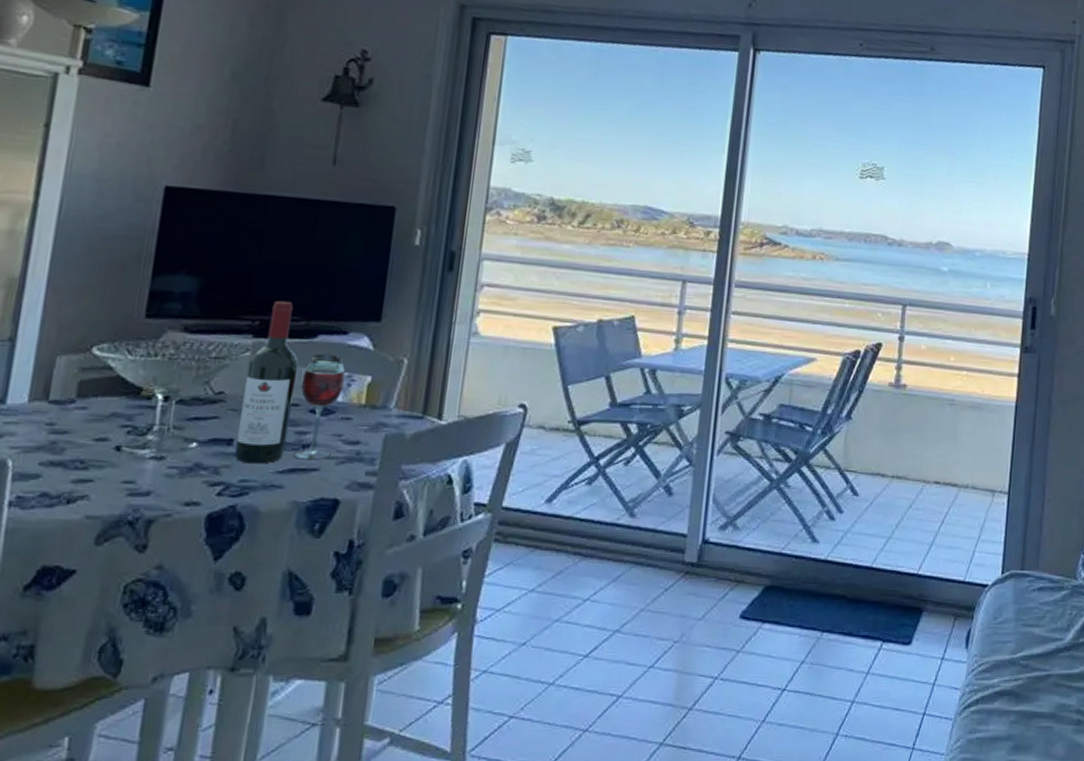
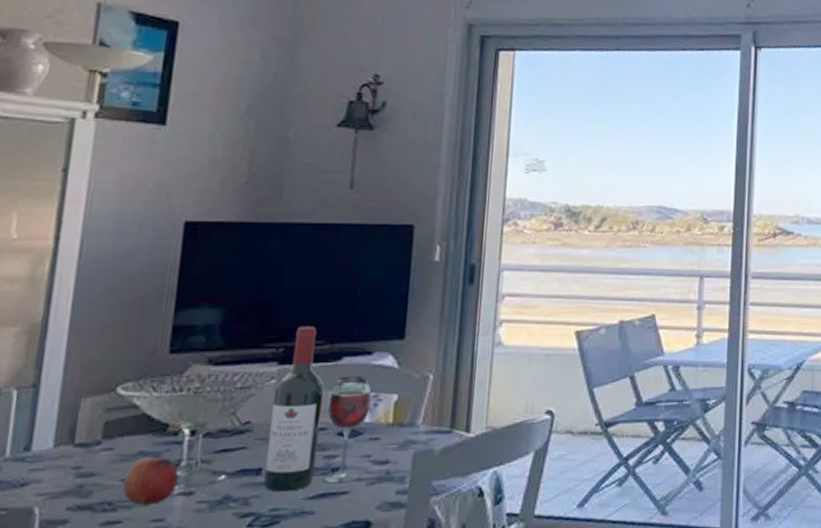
fruit: none [95,419,151,466] -> present [123,457,179,505]

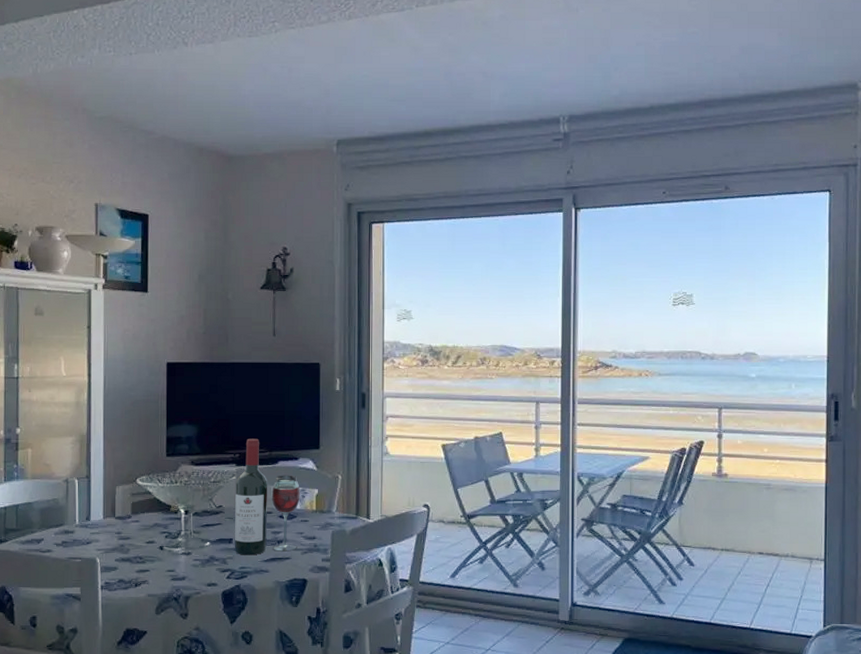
fruit: present [123,457,179,505] -> none [147,528,180,560]

